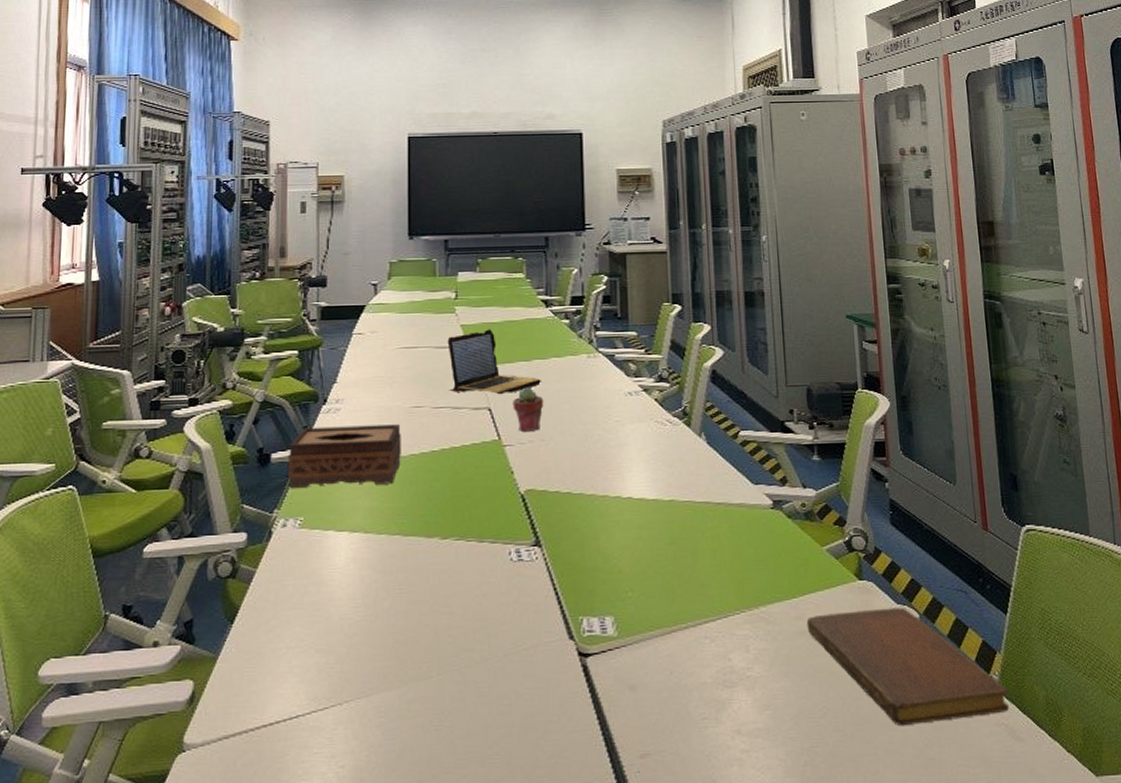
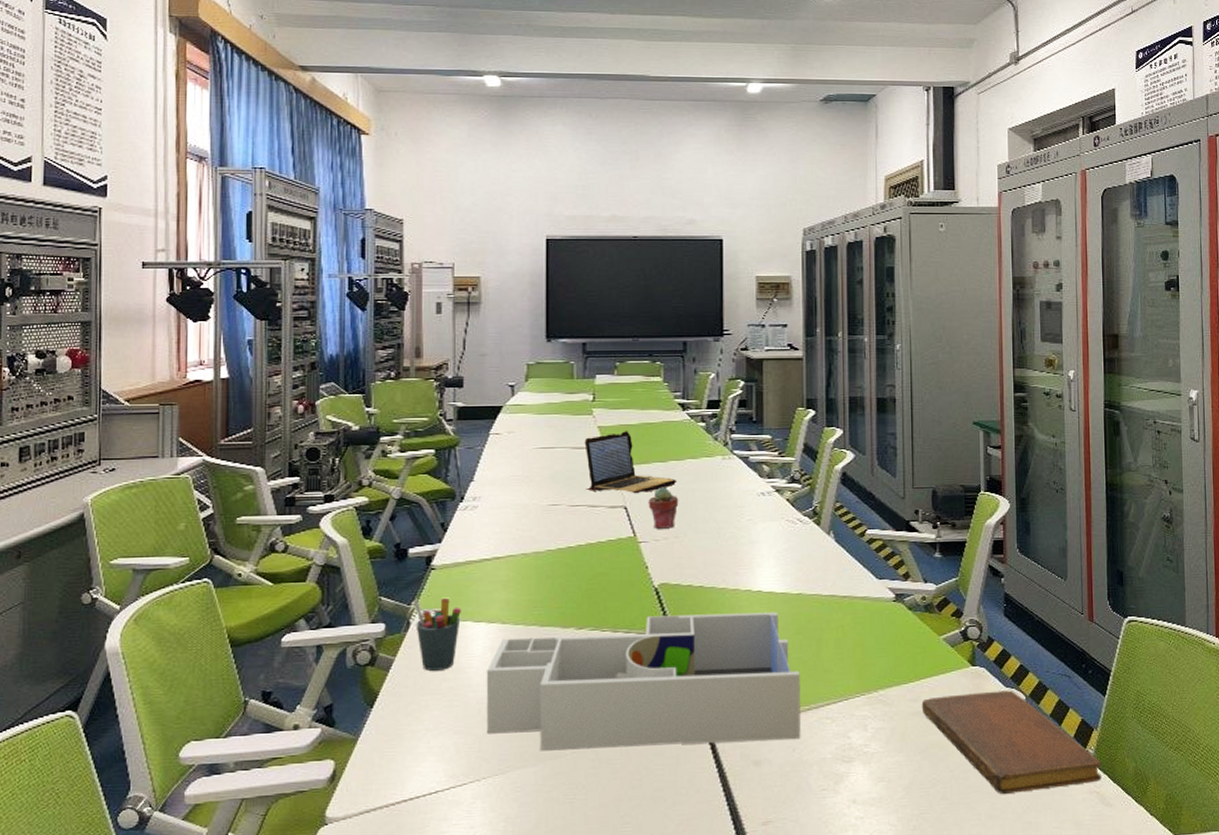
pen holder: none [276,506,323,584] -> present [414,598,461,671]
tissue box: present [287,424,401,488] -> none [425,521,538,581]
desk organizer: none [348,520,678,671] -> present [486,612,801,750]

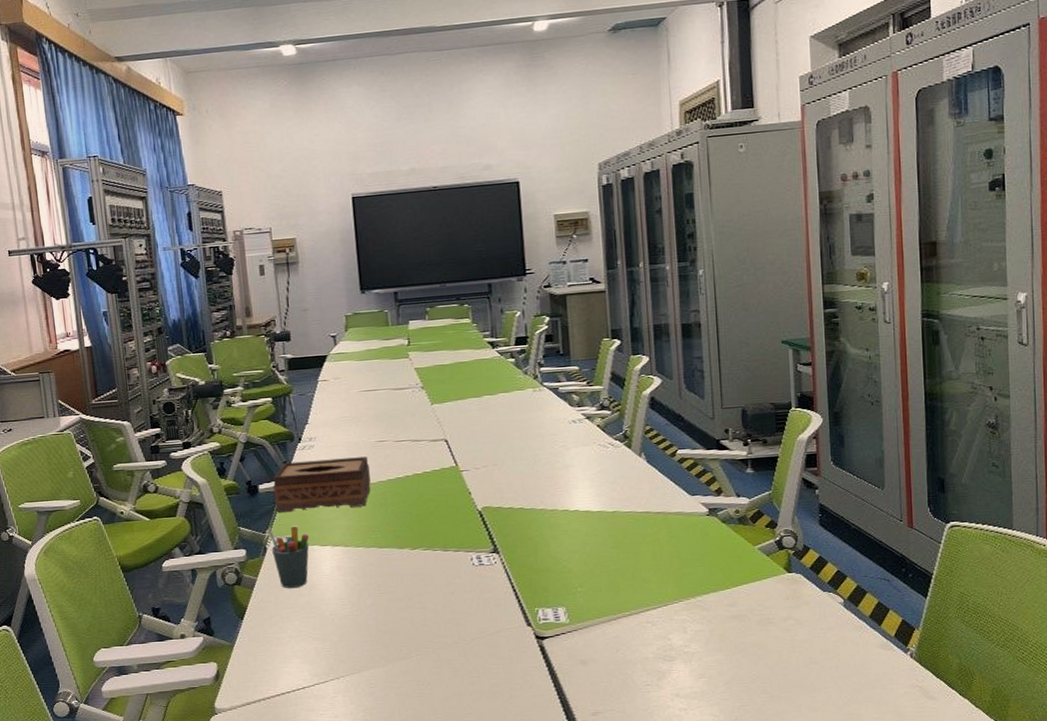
tissue box: none [425,521,538,581] -> present [272,456,371,512]
desk organizer: present [486,612,801,750] -> none [335,528,623,653]
laptop: present [584,431,678,494] -> none [403,371,492,428]
potted succulent: present [648,487,679,529] -> none [466,420,495,458]
notebook: present [921,690,1102,794] -> none [739,594,924,688]

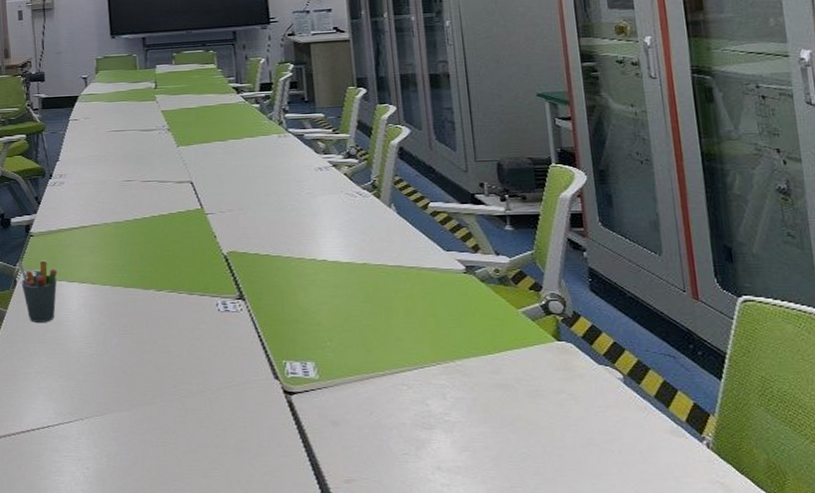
tissue box: present [272,456,371,512] -> none [24,195,118,246]

